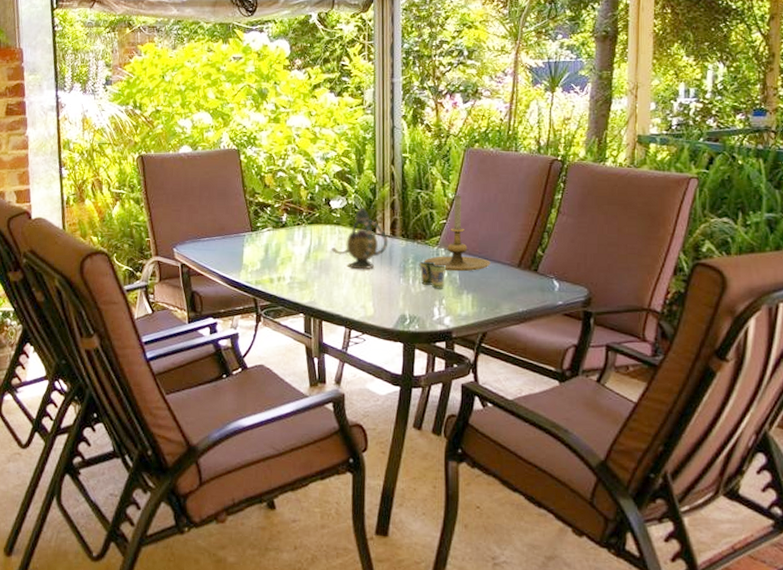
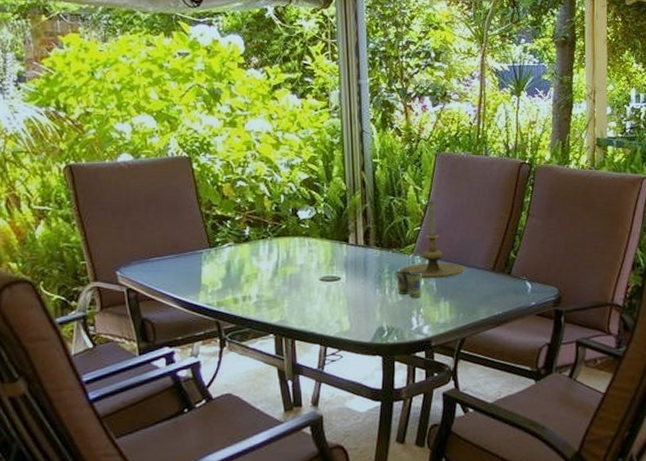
teapot: present [330,206,389,270] -> none [300,216,362,283]

